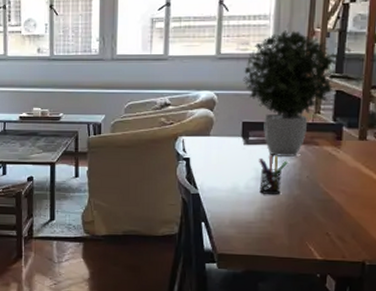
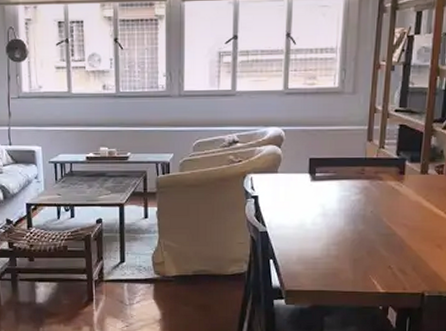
potted plant: present [242,30,340,157] -> none [309,64,404,192]
pen holder: present [259,155,288,195] -> none [325,191,353,231]

